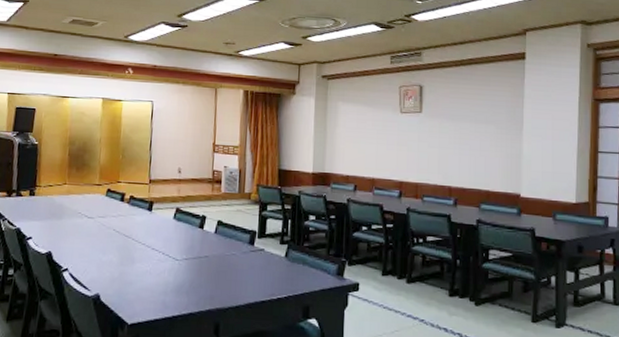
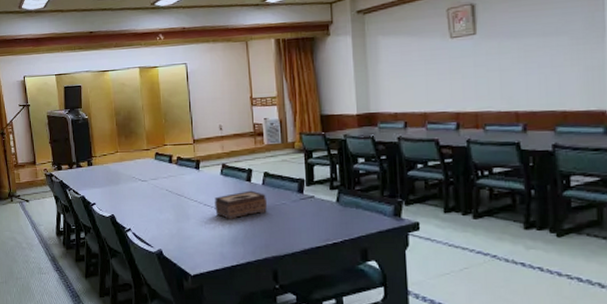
tissue box: none [163,238,218,267] -> present [215,190,268,219]

